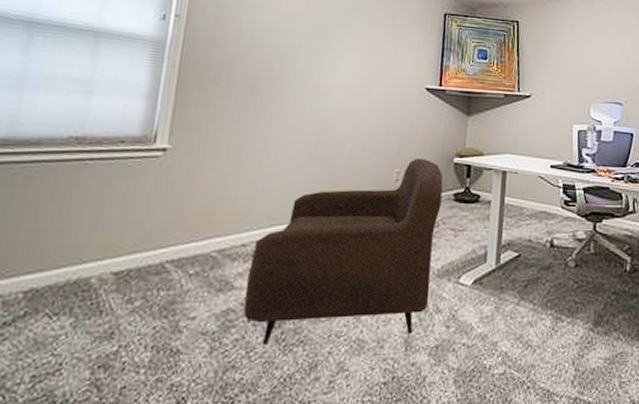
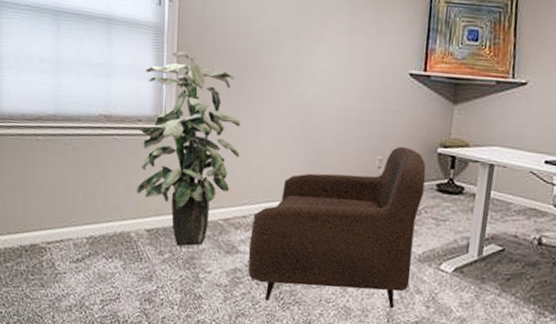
indoor plant: none [106,66,247,289] -> present [137,51,241,247]

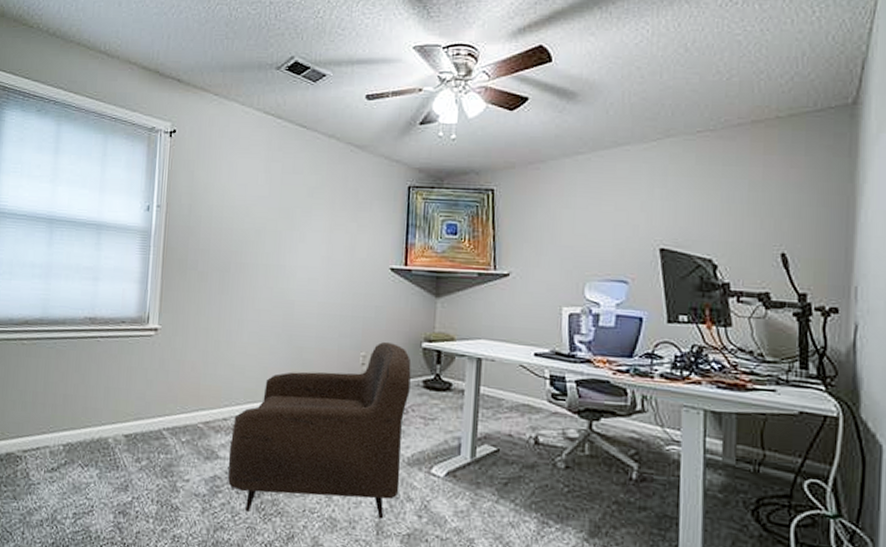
indoor plant: present [137,51,241,247] -> none [117,253,223,453]

